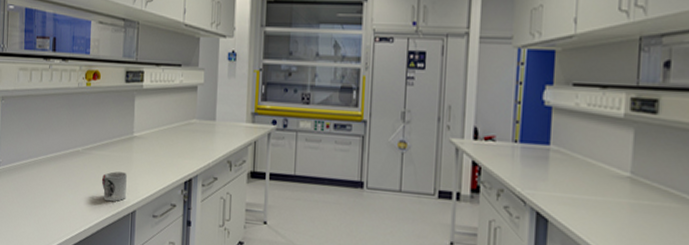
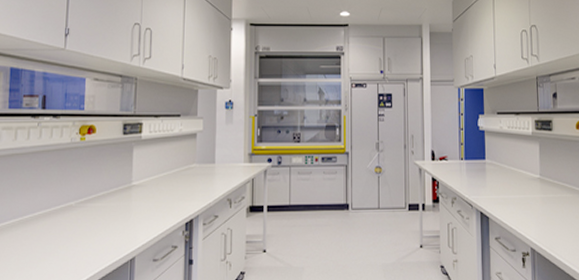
cup: present [101,171,127,202] -> none [97,221,125,252]

